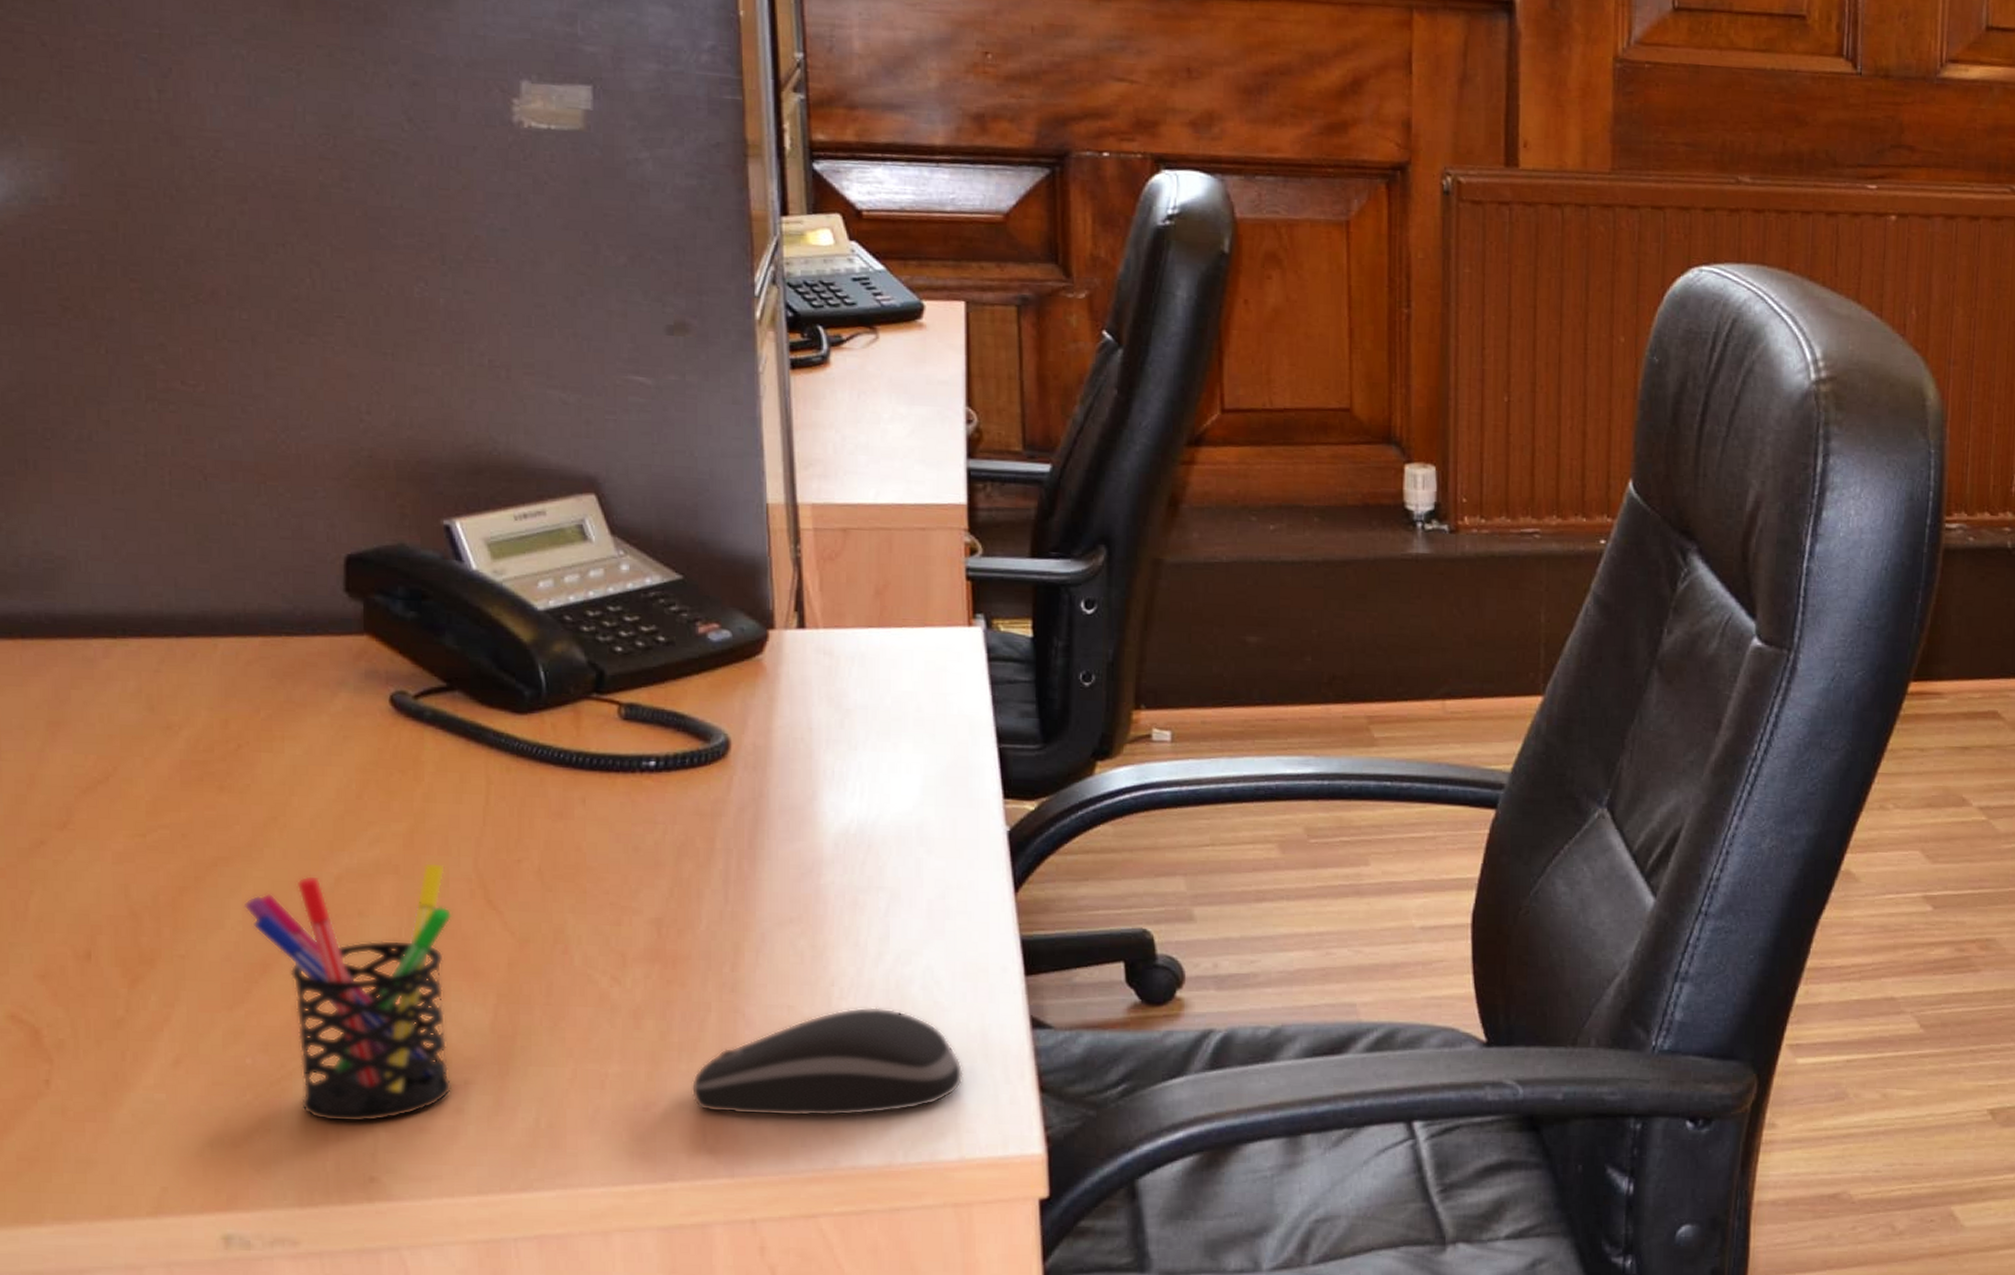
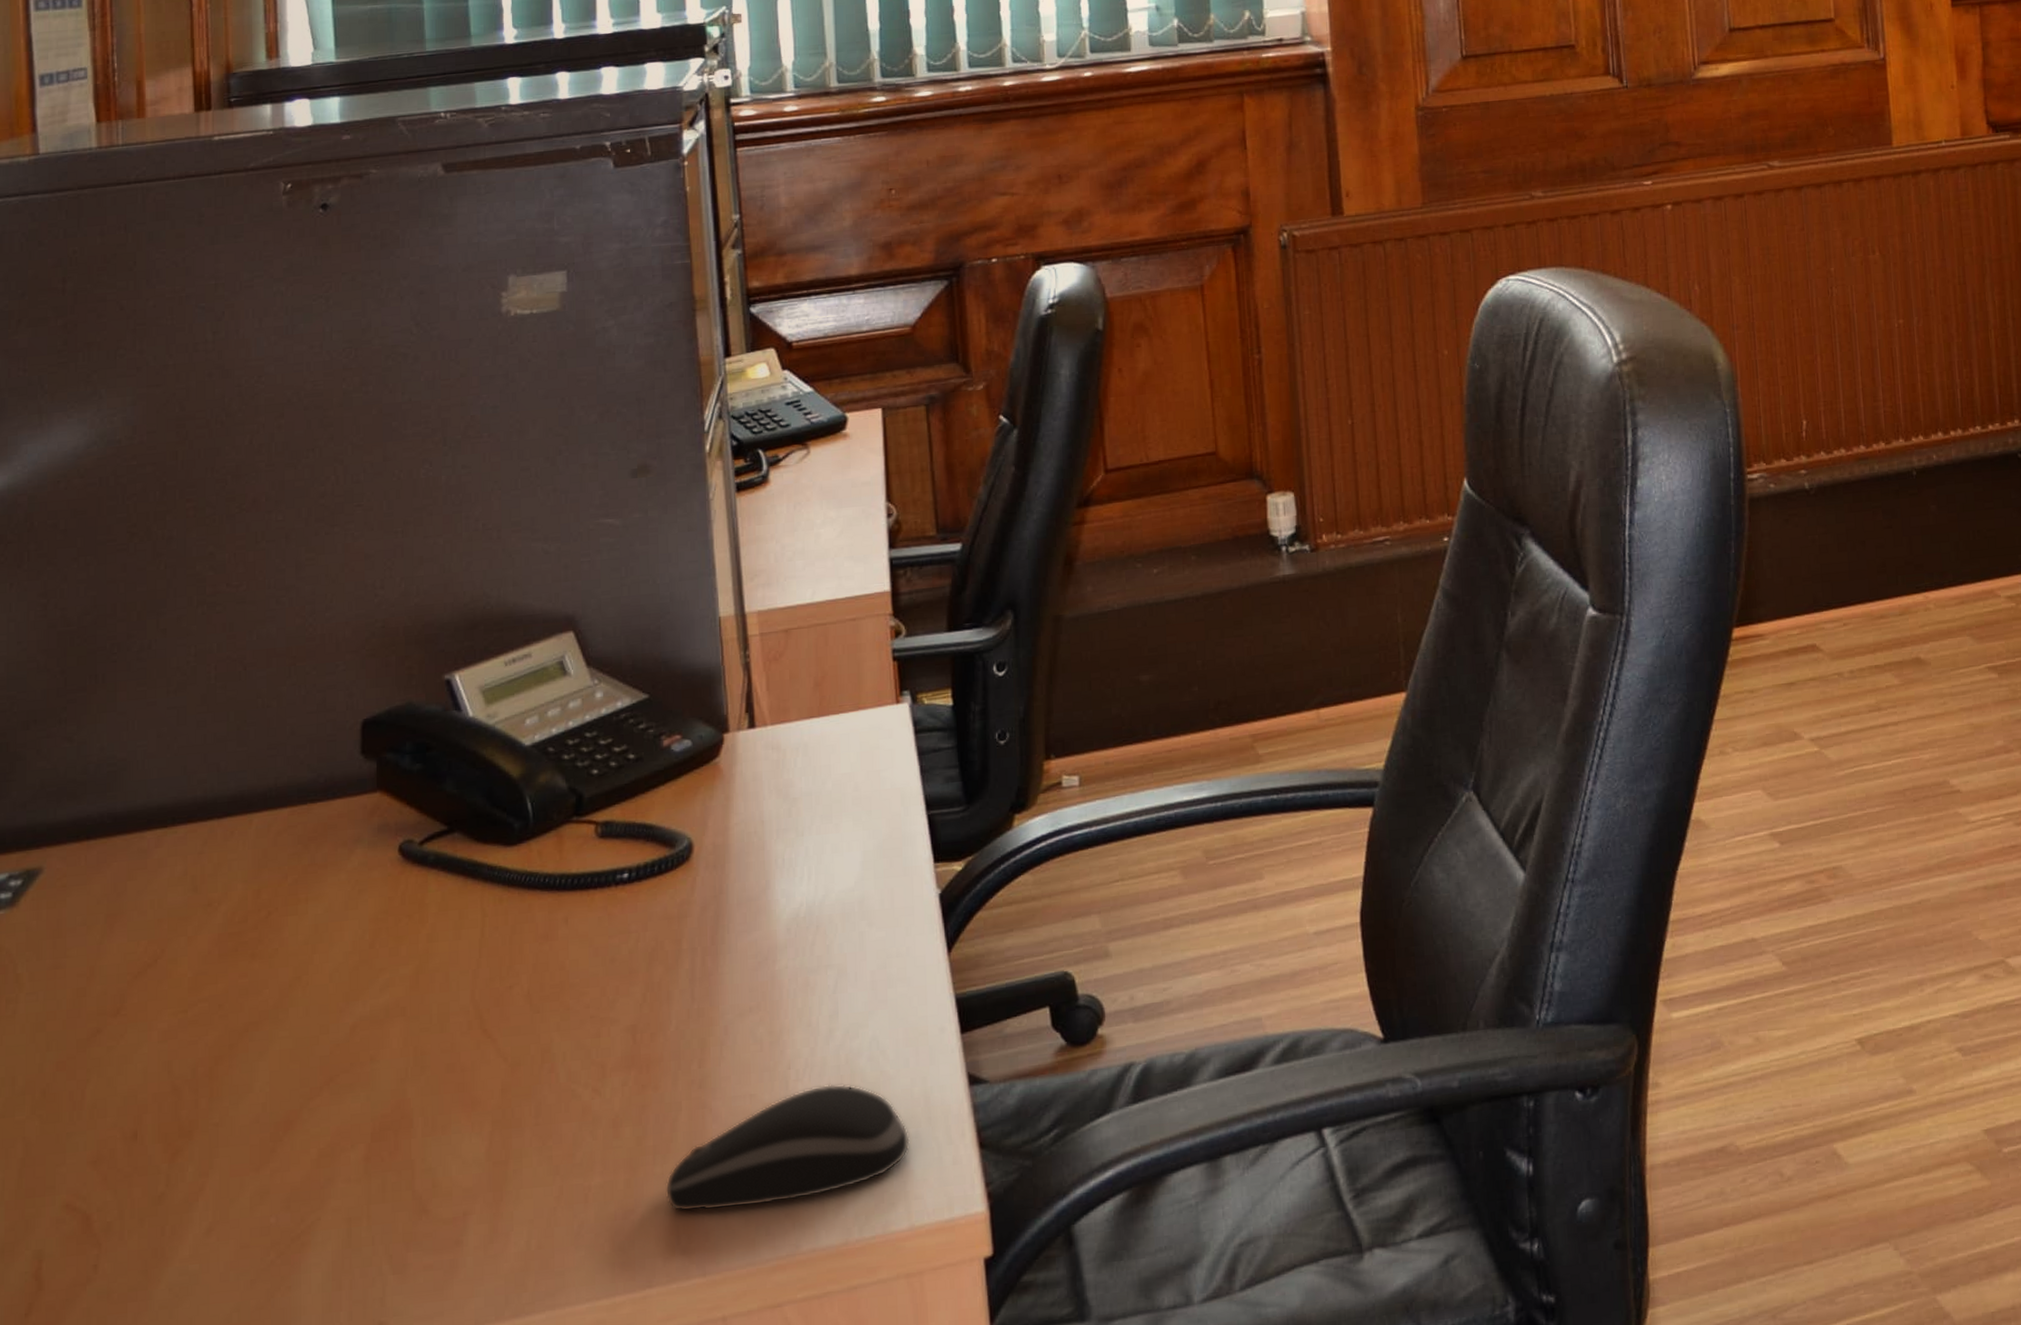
pen holder: present [243,862,453,1123] -> none [270,999,453,1271]

